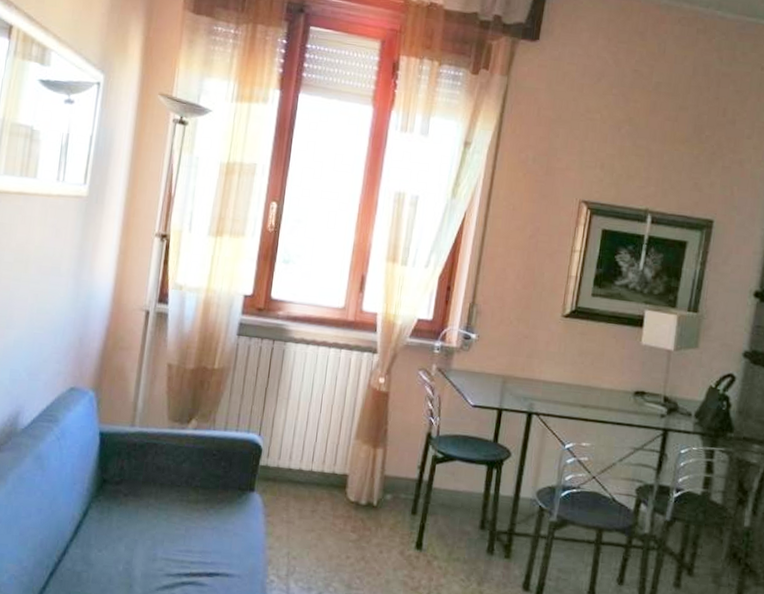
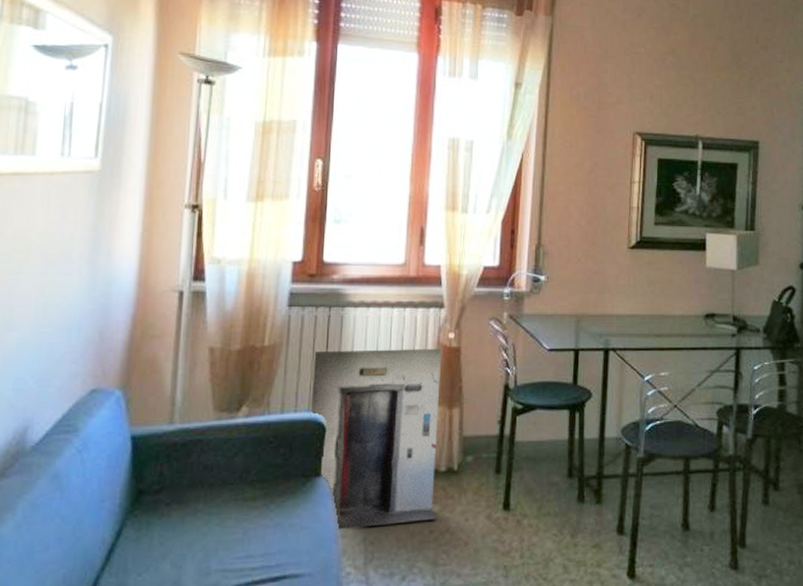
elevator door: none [249,379,372,547] -> present [310,348,442,529]

